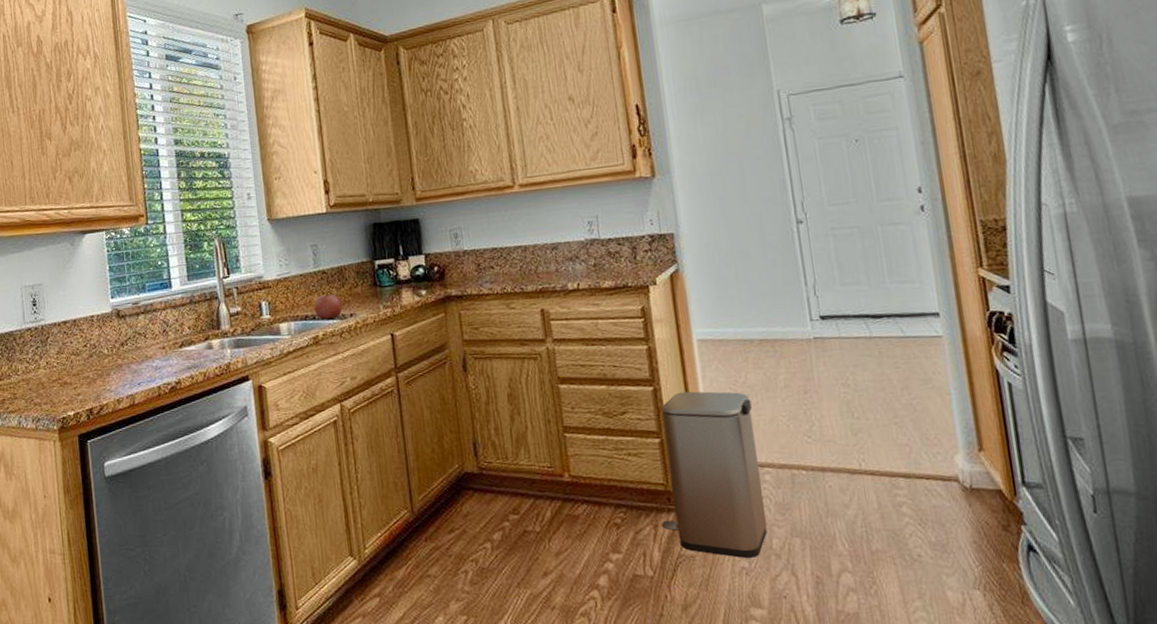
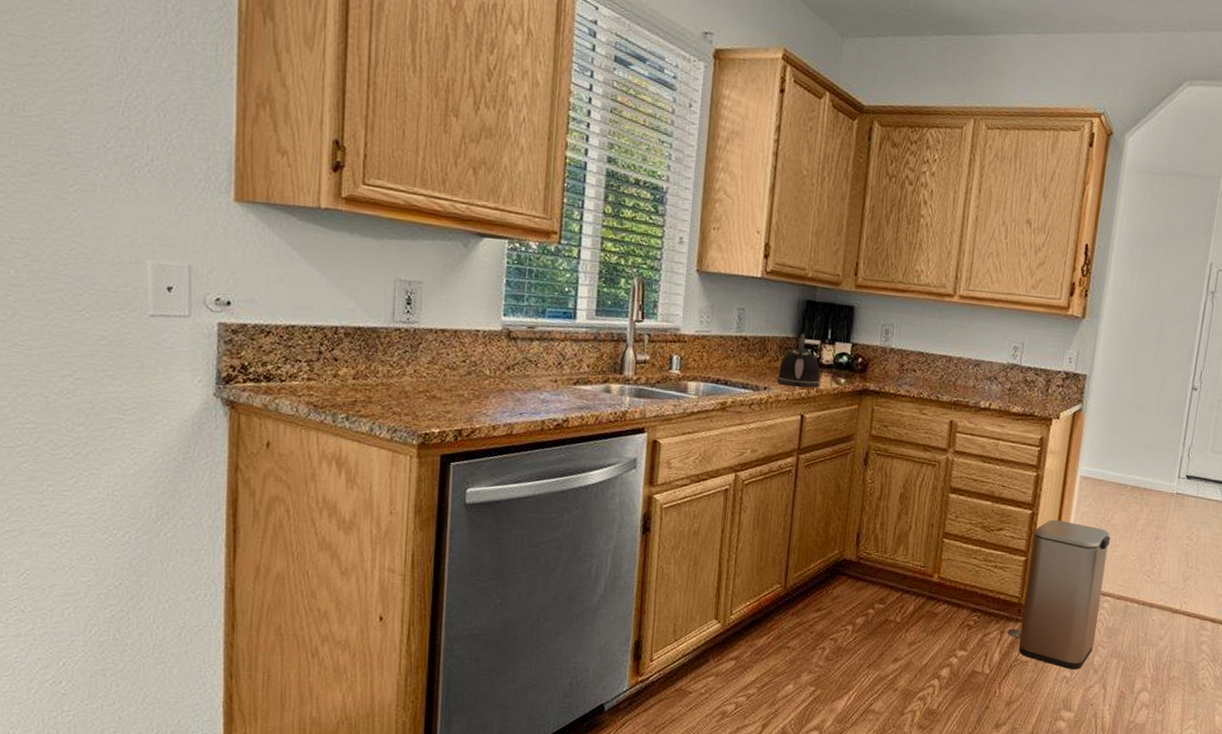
fruit: present [314,291,343,320] -> none [728,359,758,388]
kettle: none [360,255,403,309] -> present [776,333,821,388]

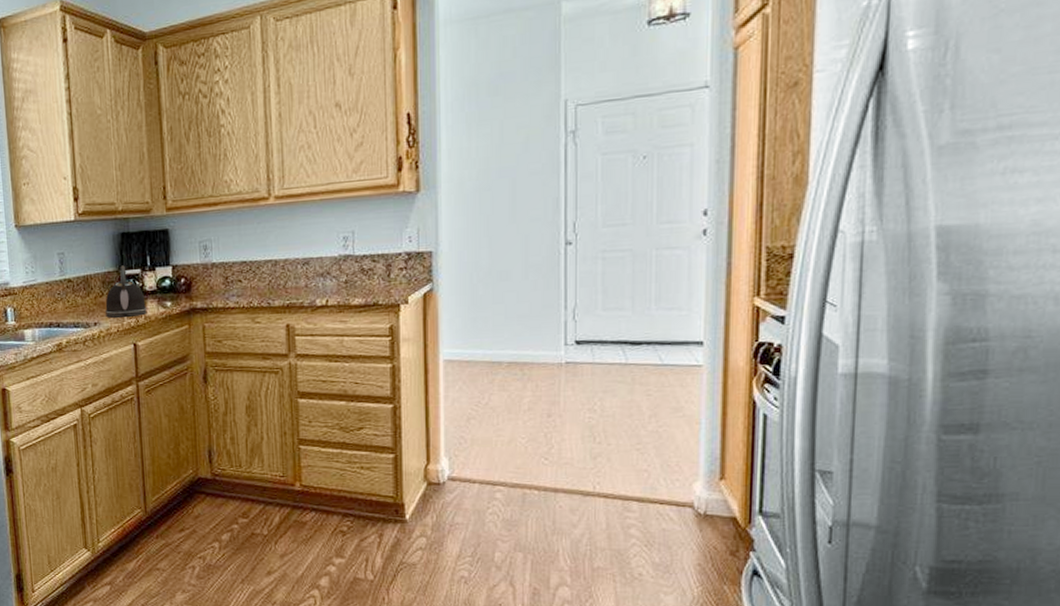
pedal bin: present [1007,519,1111,670] -> none [386,410,492,568]

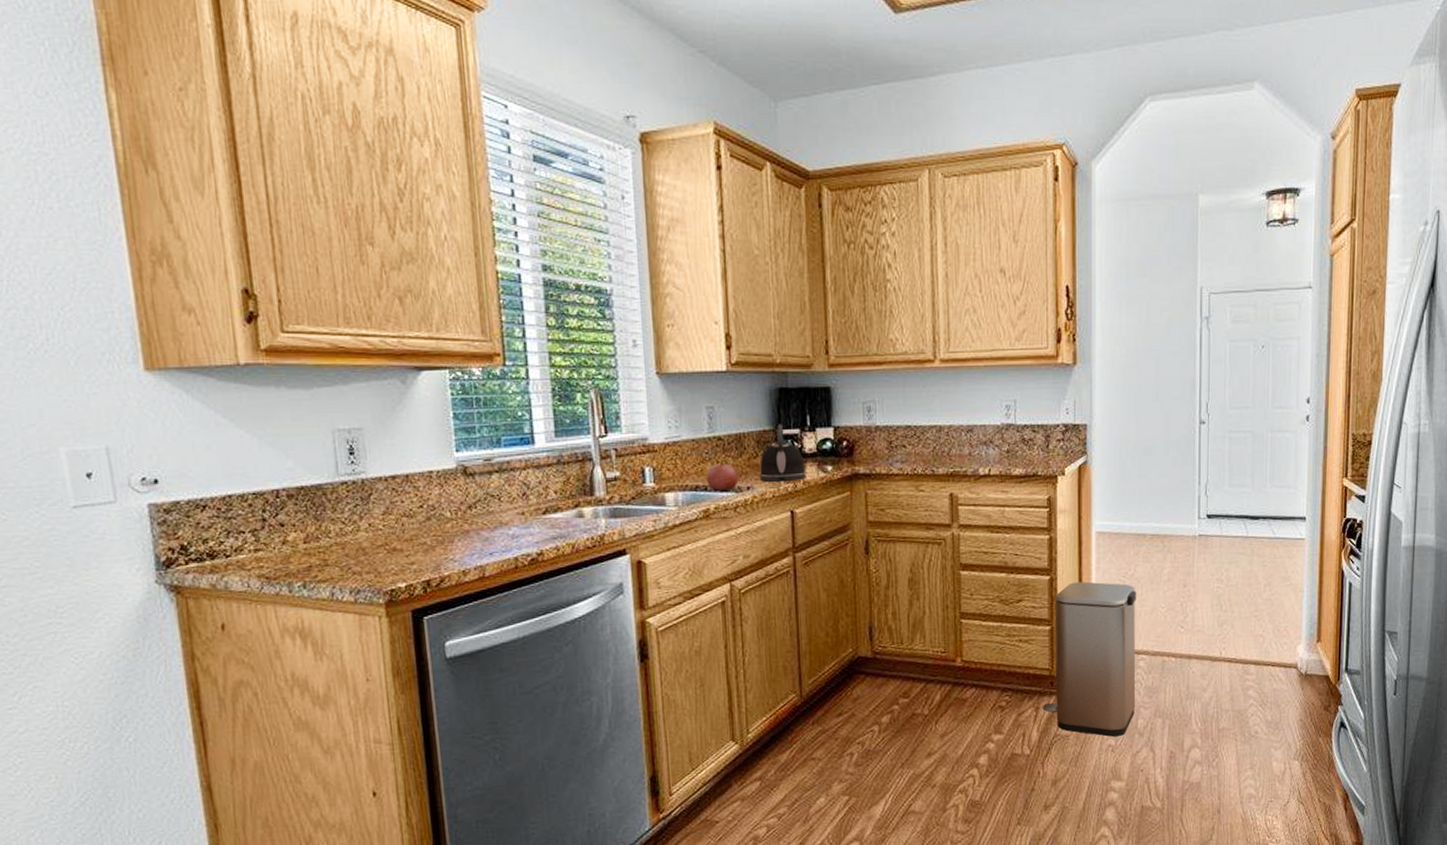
fruit: none [58,300,87,328] -> present [706,460,739,492]
pedal bin: none [386,410,492,568] -> present [1042,581,1136,737]

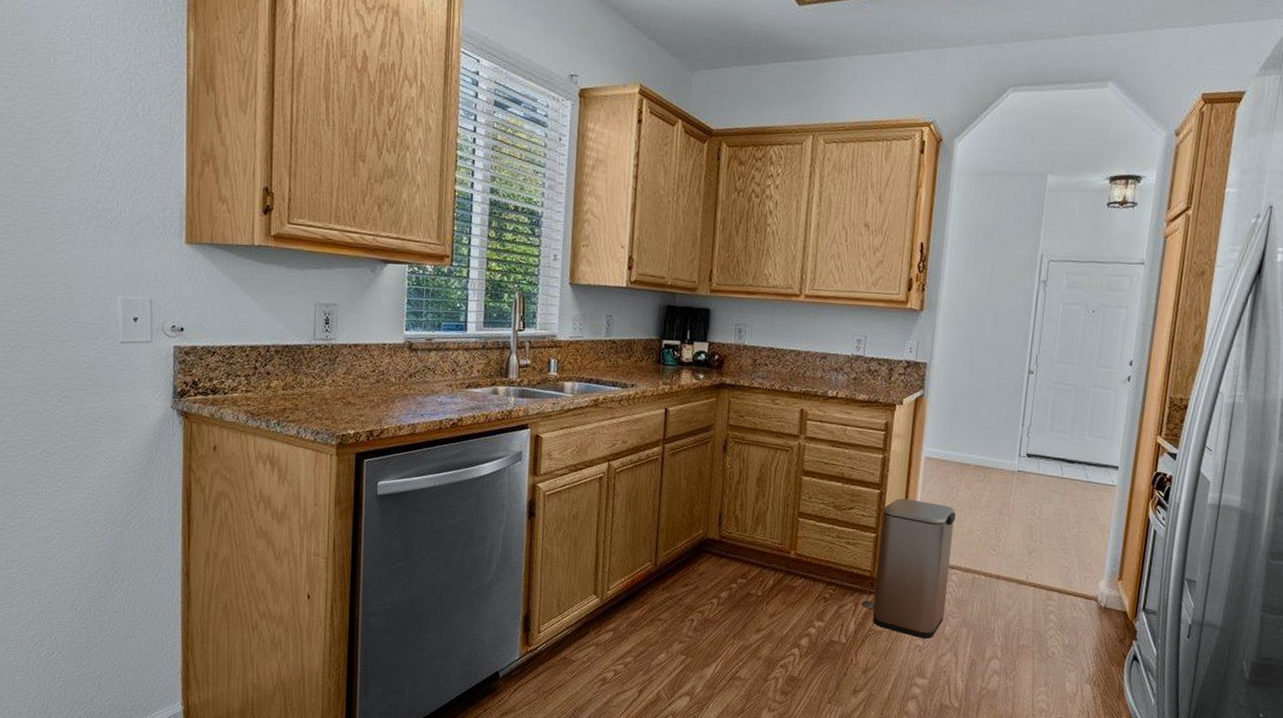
fruit: present [706,460,739,492] -> none [599,360,626,386]
kettle: present [759,424,806,482] -> none [642,335,682,384]

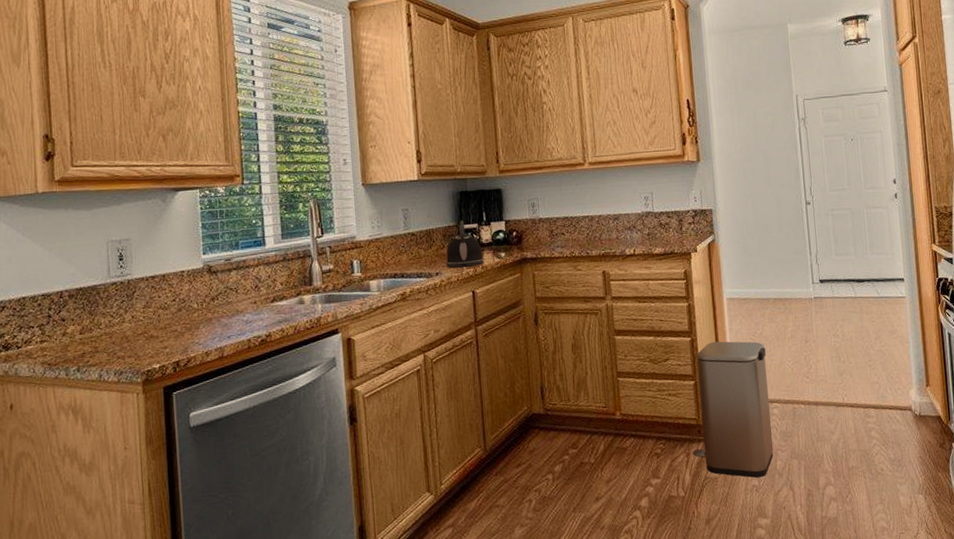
kettle: none [642,335,682,384] -> present [445,220,484,268]

